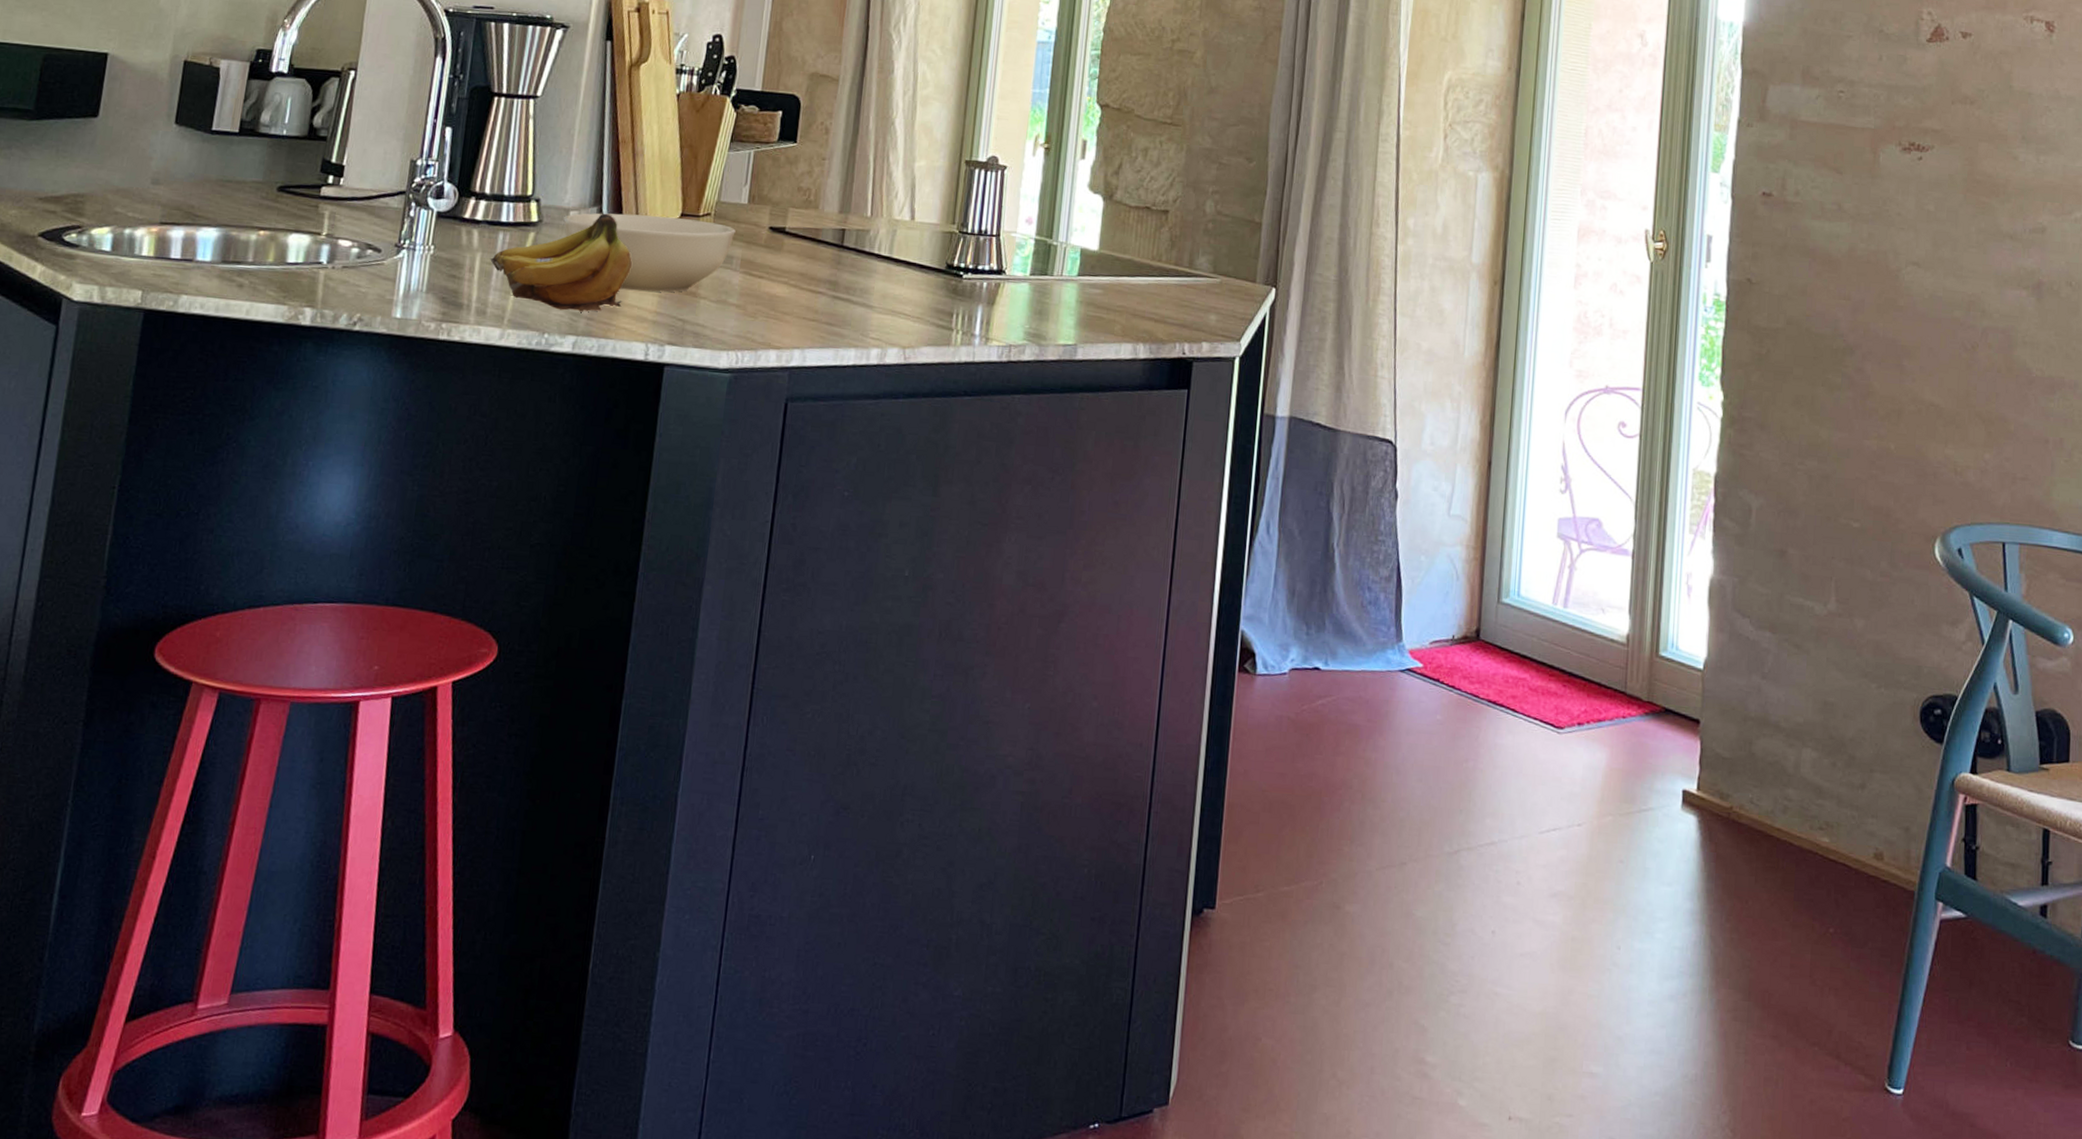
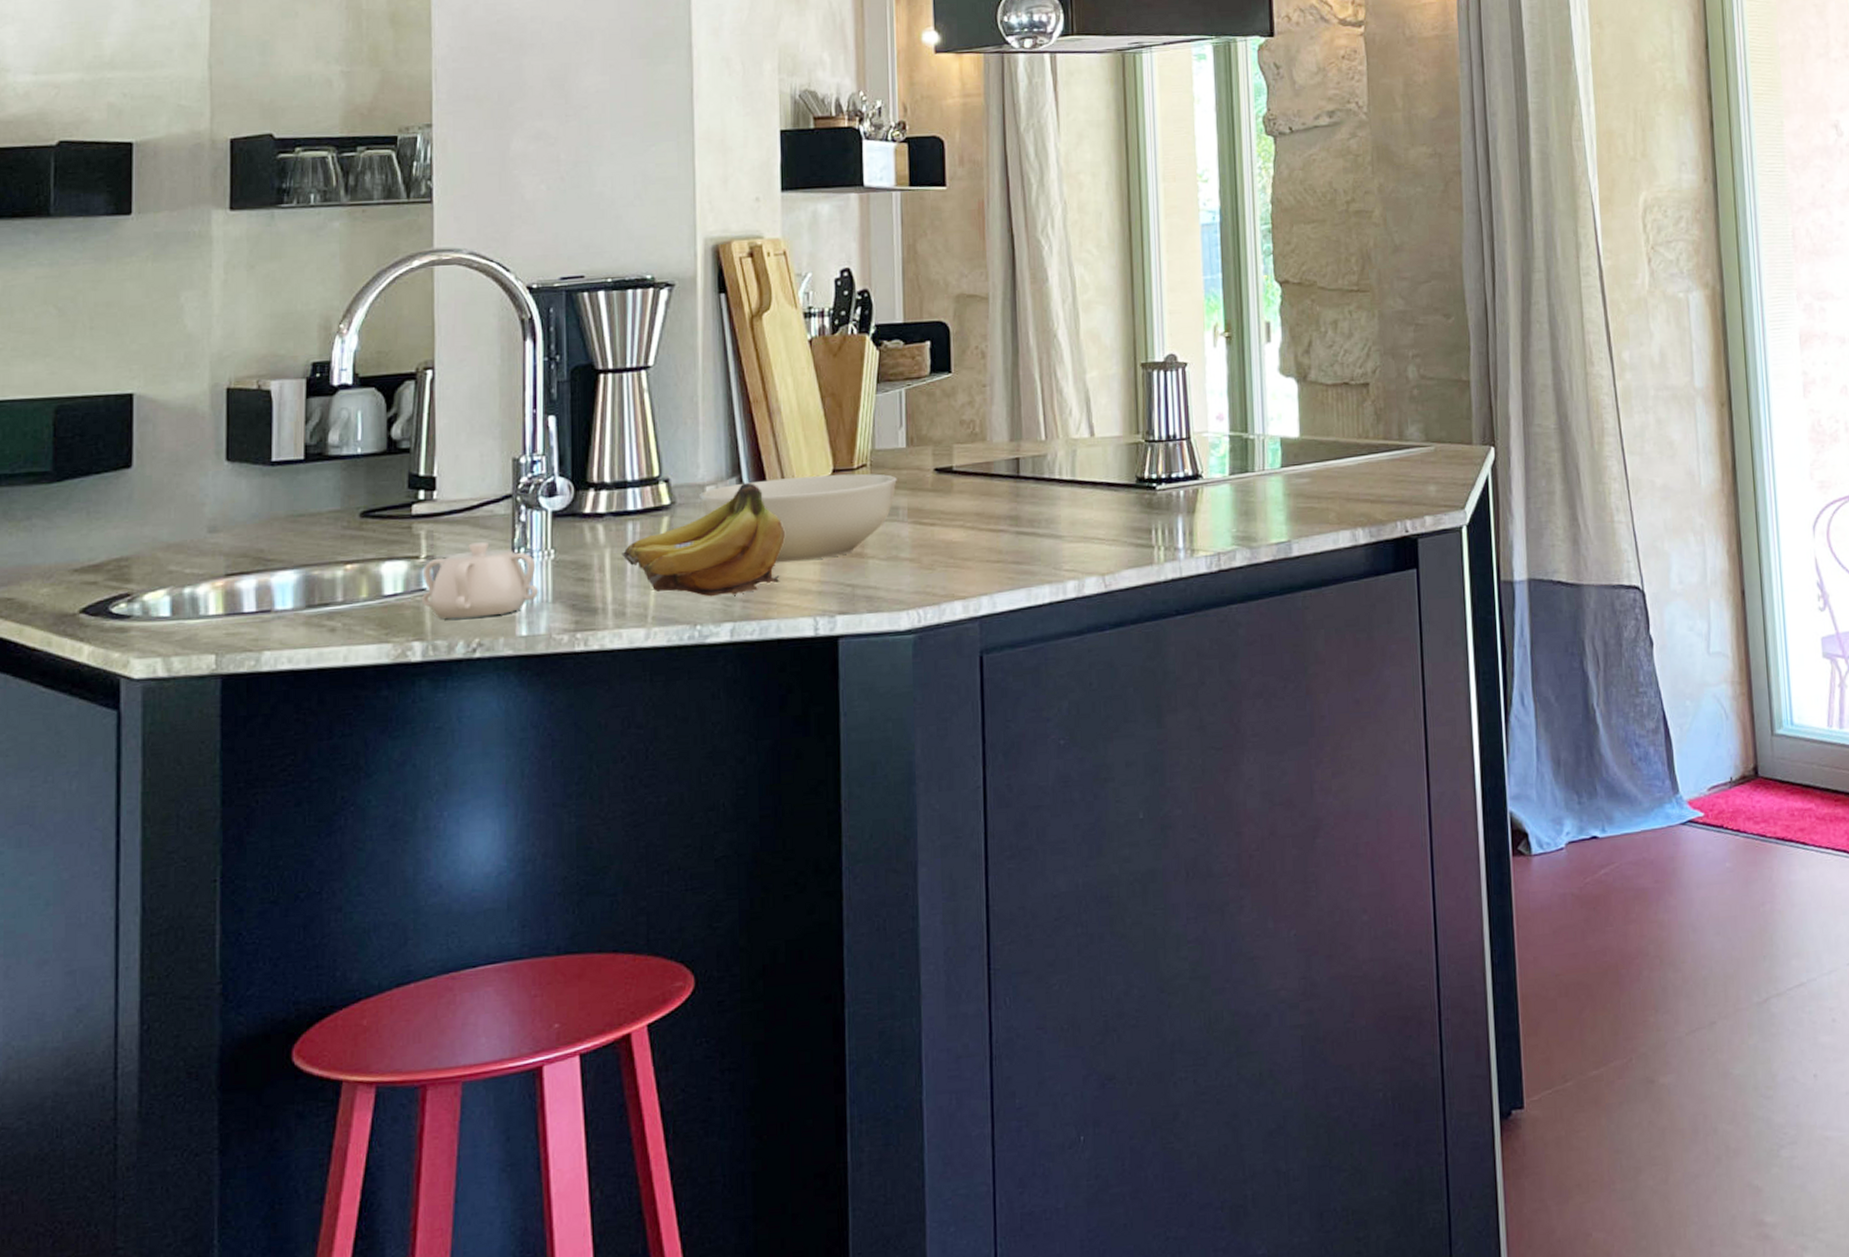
sugar bowl: none [317,229,417,296] -> present [421,542,539,620]

